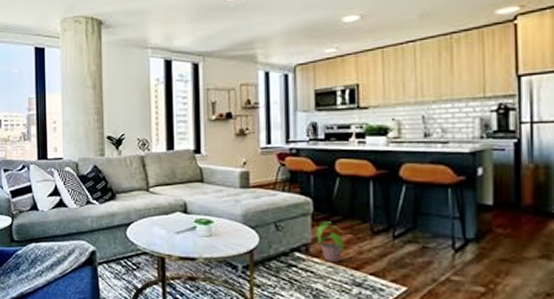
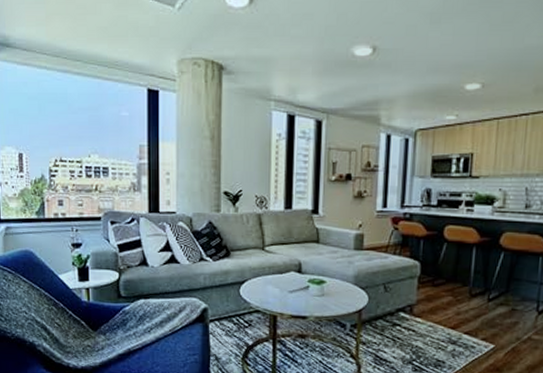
potted plant: present [316,221,345,263] -> none [421,284,446,322]

